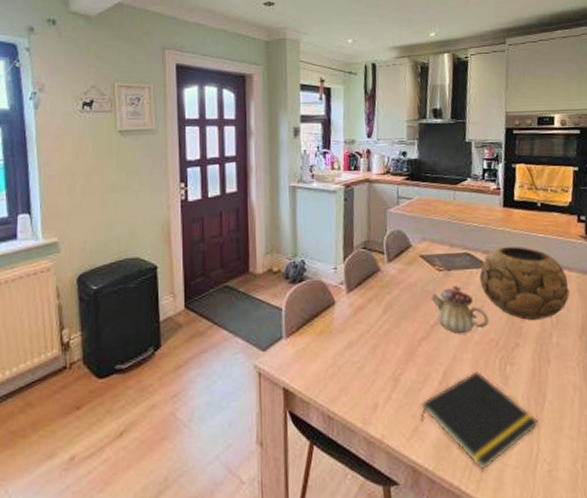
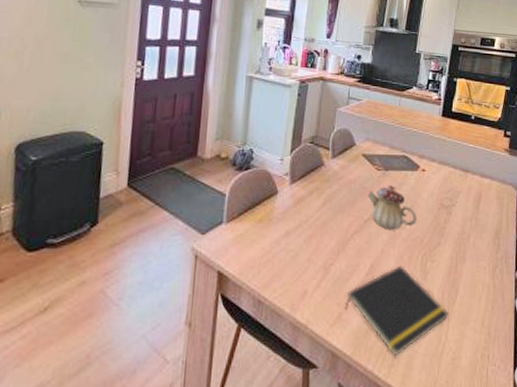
decorative bowl: present [479,246,570,321] -> none [413,152,490,223]

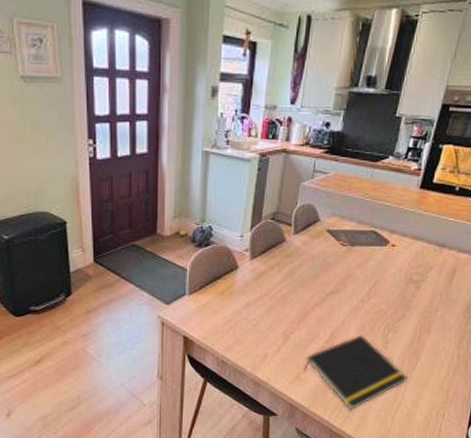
teapot: present [367,185,417,230] -> none [330,261,382,303]

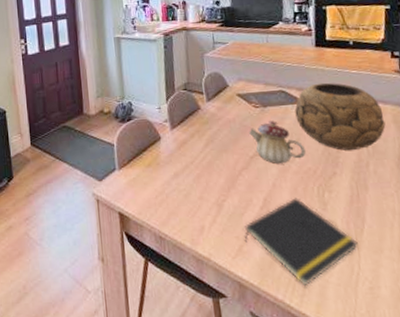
teapot: none [330,261,382,303] -> present [249,121,306,165]
decorative bowl: none [381,227,467,297] -> present [294,82,386,151]

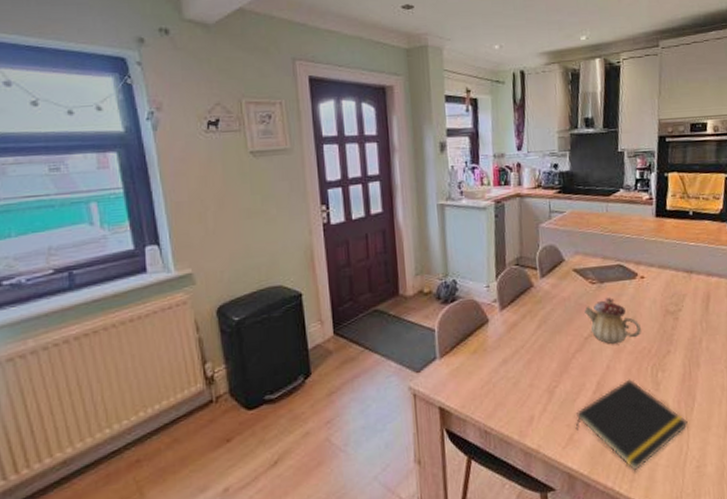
decorative bowl: present [294,82,386,151] -> none [632,255,720,328]

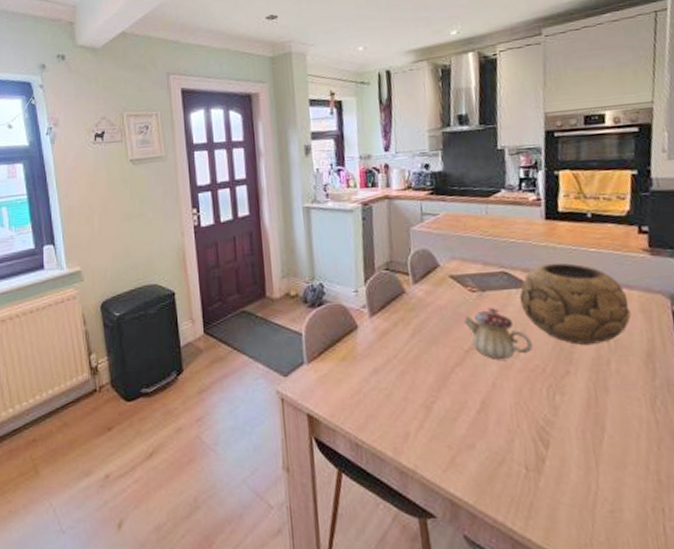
notepad: present [575,379,688,471] -> none [457,400,596,506]
decorative bowl: none [632,255,720,328] -> present [519,262,631,346]

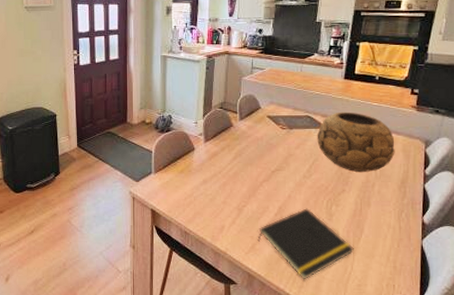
notepad: none [457,400,596,506] -> present [257,208,354,279]
teapot: present [464,308,533,360] -> none [274,142,321,179]

